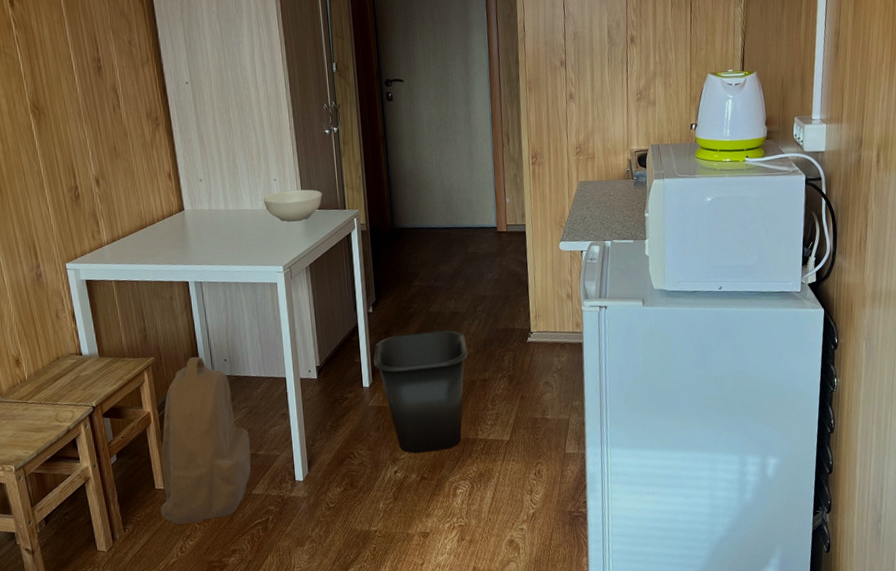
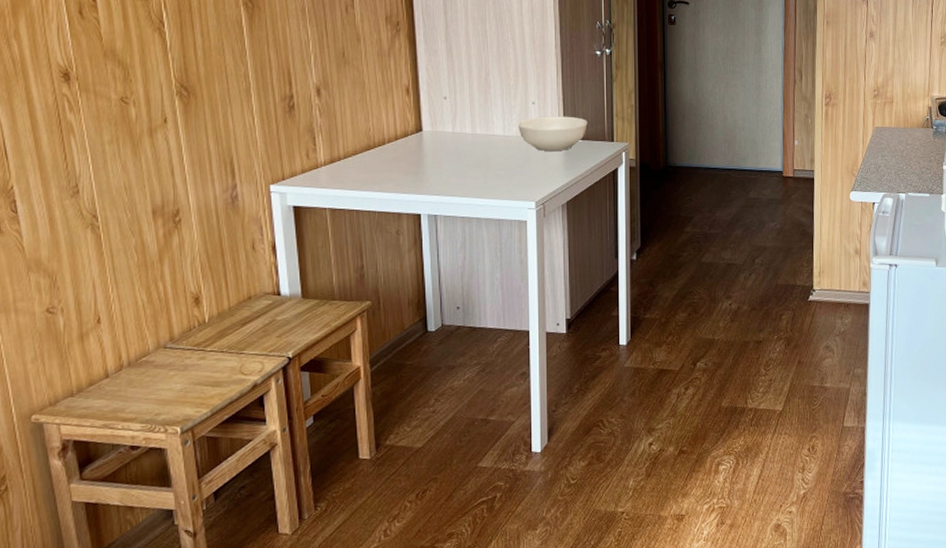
backpack: present [161,356,251,524] -> none [364,302,480,502]
waste bin: present [373,330,468,453] -> none [633,283,742,423]

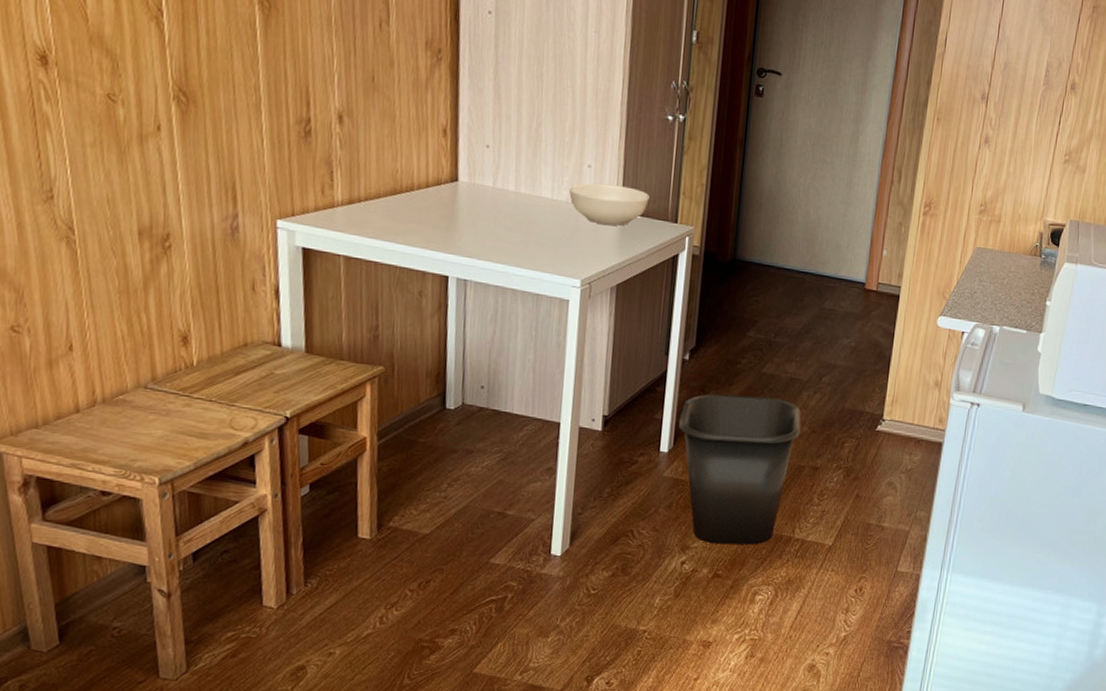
waste bin: none [633,283,742,423] -> present [678,394,802,545]

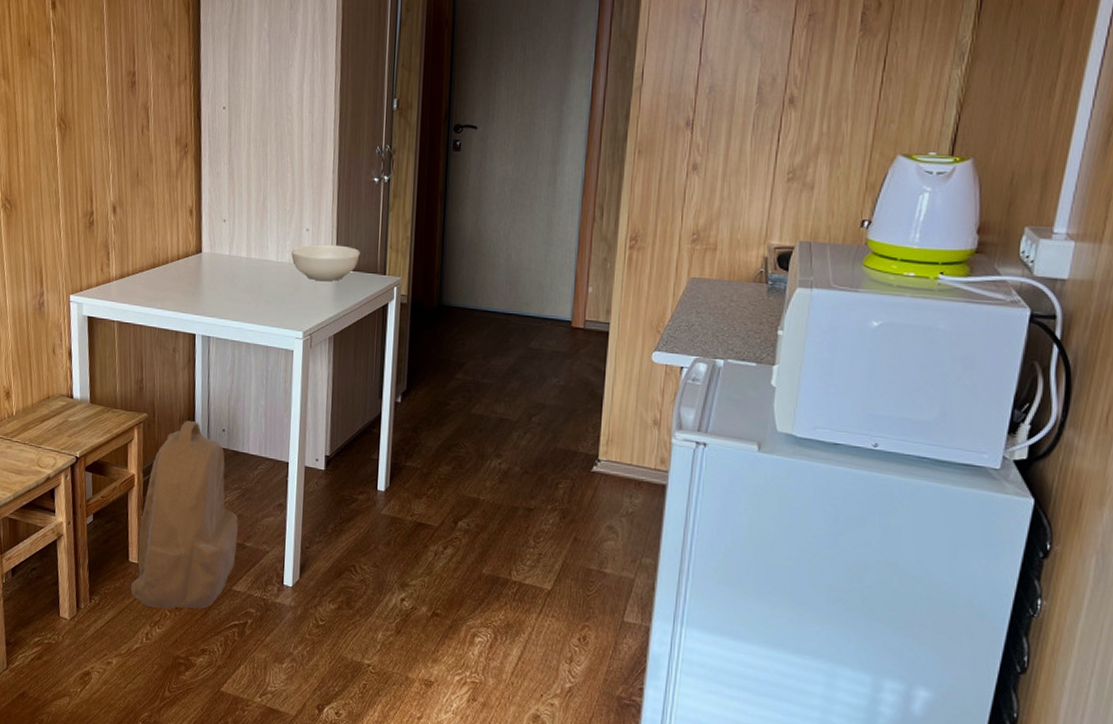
backpack: none [360,375,498,588] -> present [131,420,238,609]
waste bin: present [678,394,802,545] -> none [393,435,513,586]

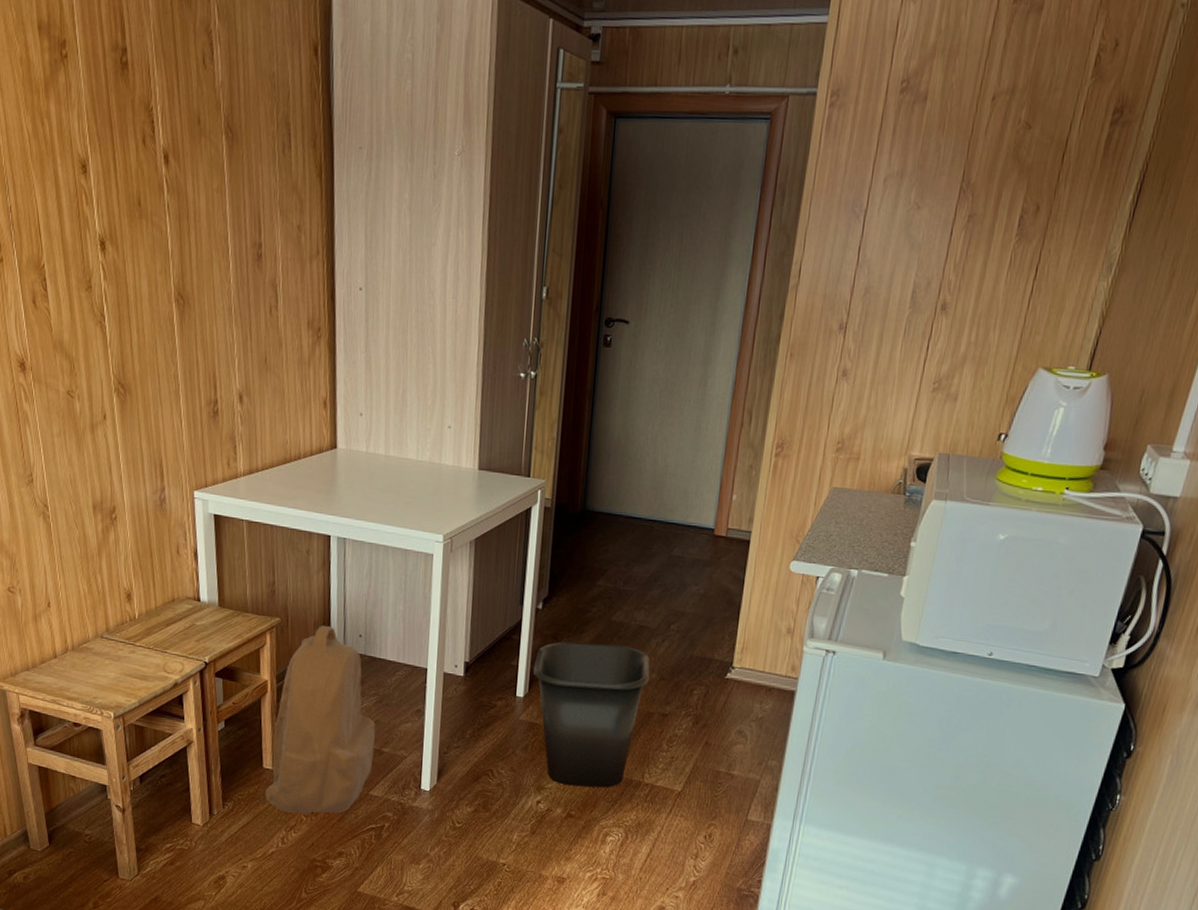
bowl: present [290,244,360,281] -> none [431,442,504,482]
waste bin: none [393,435,513,586] -> present [533,641,651,788]

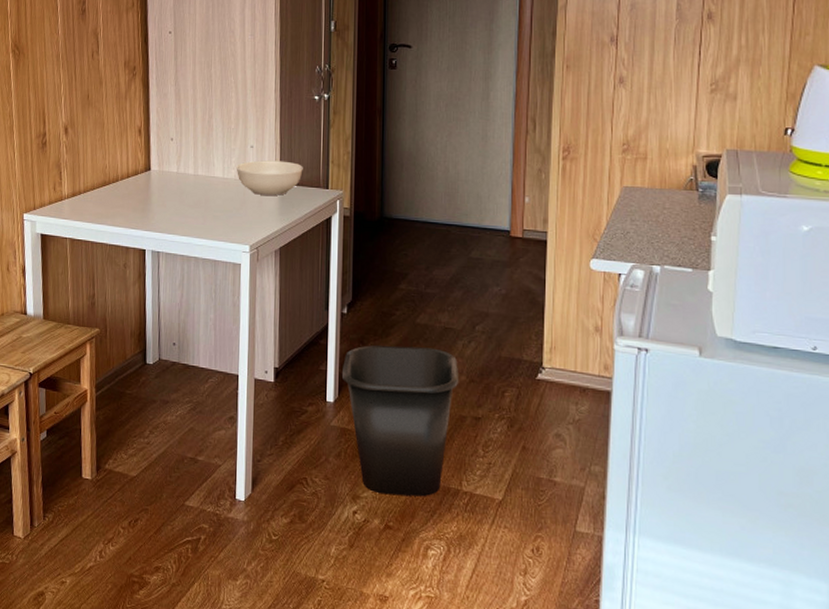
backpack: present [266,625,375,814] -> none [84,334,190,526]
bowl: none [431,442,504,482] -> present [236,160,303,195]

